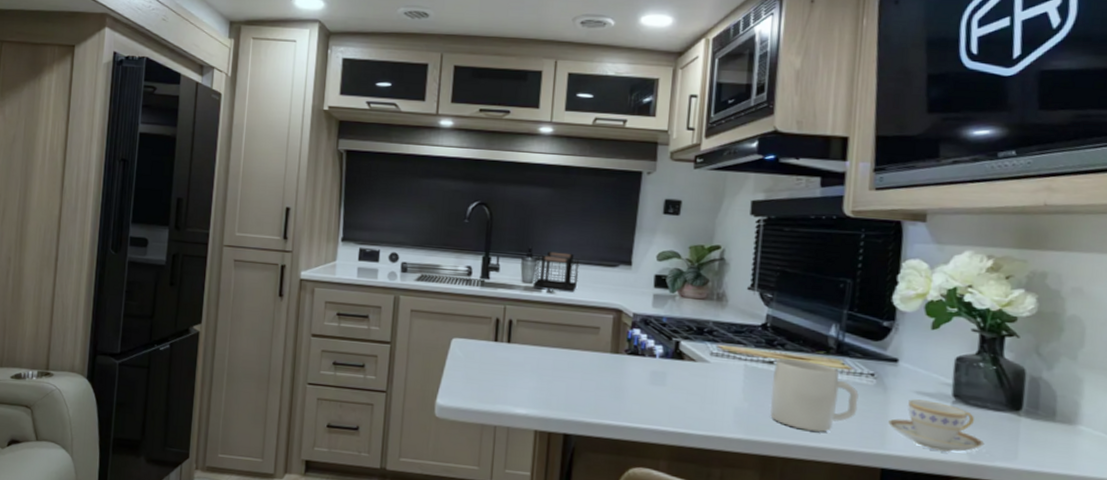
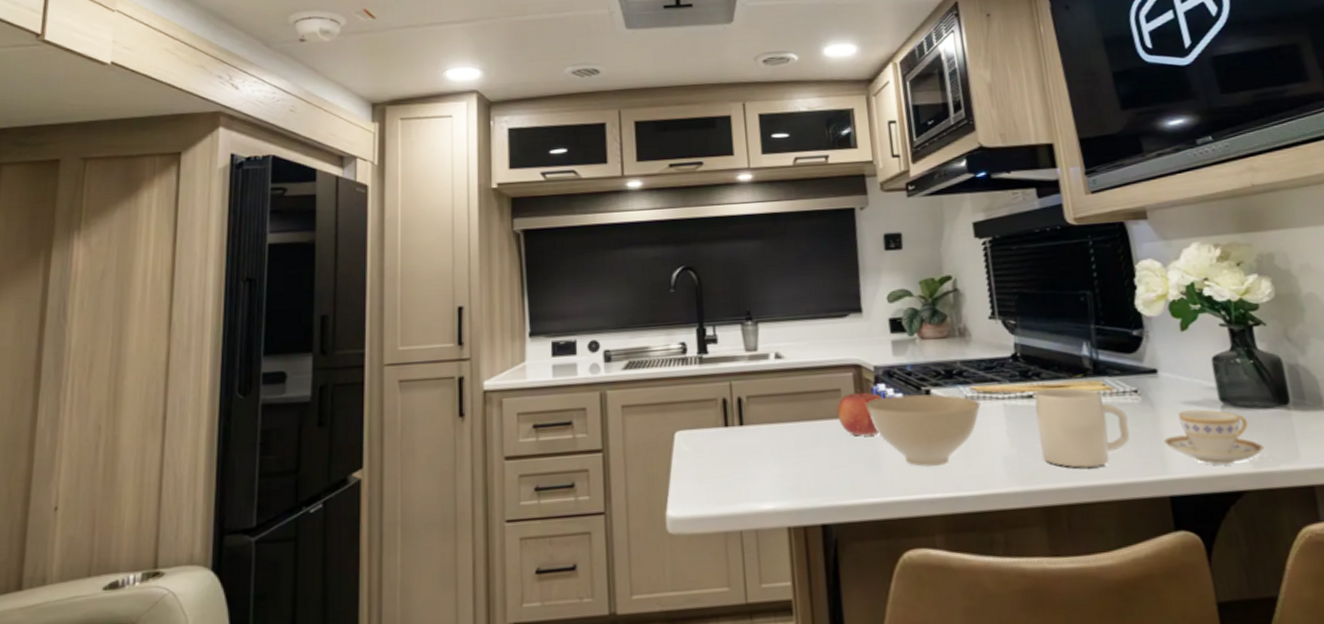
dish rack: present [533,251,580,292] -> none [756,309,807,357]
fruit: none [593,330,637,371] -> present [837,389,883,436]
bowl: none [619,340,724,406] -> present [865,394,981,468]

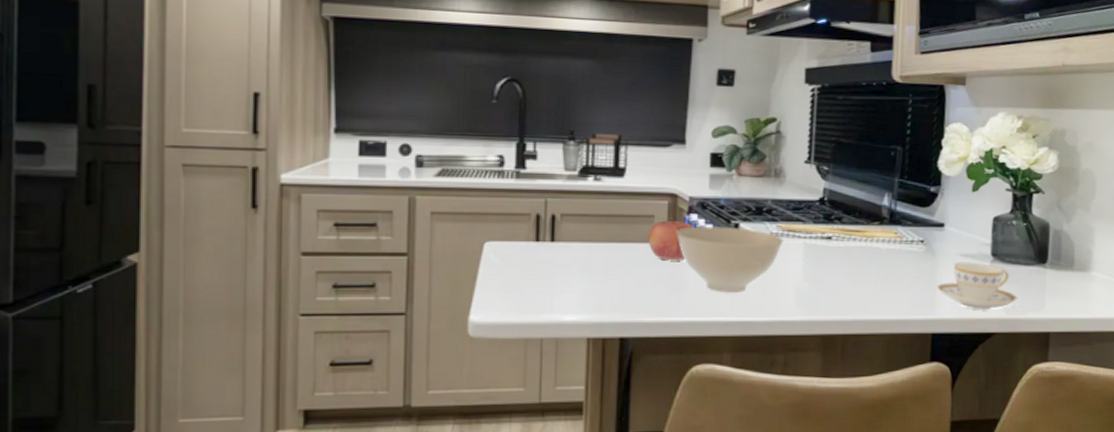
dish rack: none [756,309,807,357] -> present [577,133,629,178]
mug: present [1034,388,1130,468] -> none [830,232,911,304]

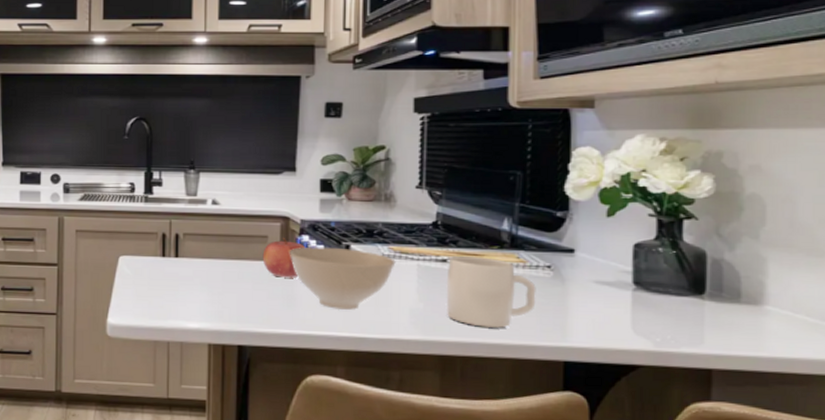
dish rack: present [577,133,629,178] -> none [197,162,243,202]
mug: none [830,232,911,304] -> present [446,255,536,328]
teacup: present [937,262,1018,310] -> none [568,289,669,340]

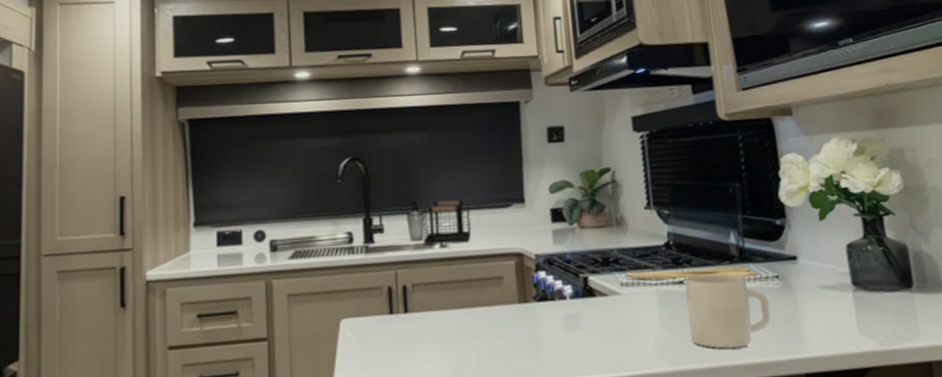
dish rack: none [197,162,243,202] -> present [422,199,472,246]
fruit: present [262,238,306,278] -> none [499,277,544,322]
bowl: present [289,246,396,311] -> none [526,281,635,351]

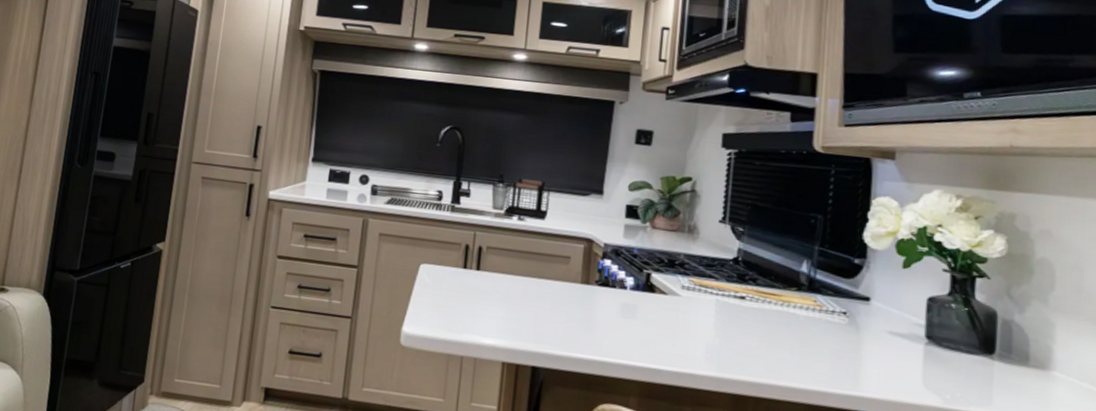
mug: present [685,274,771,349] -> none [742,294,831,372]

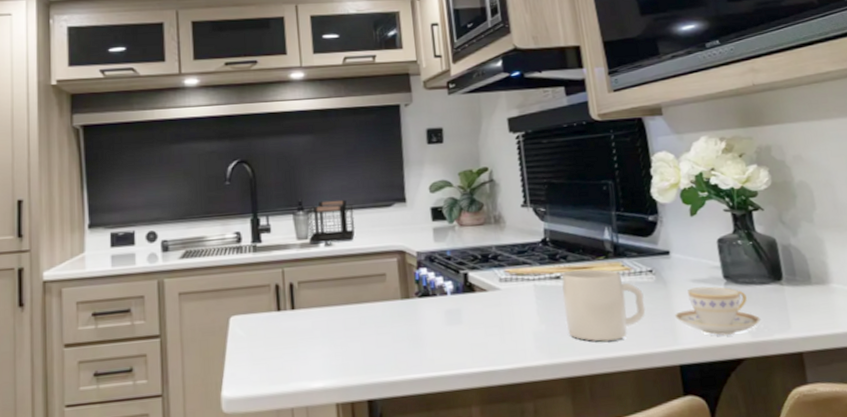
mug: none [742,294,831,372] -> present [561,269,646,342]
teacup: none [861,339,959,396] -> present [675,286,761,336]

